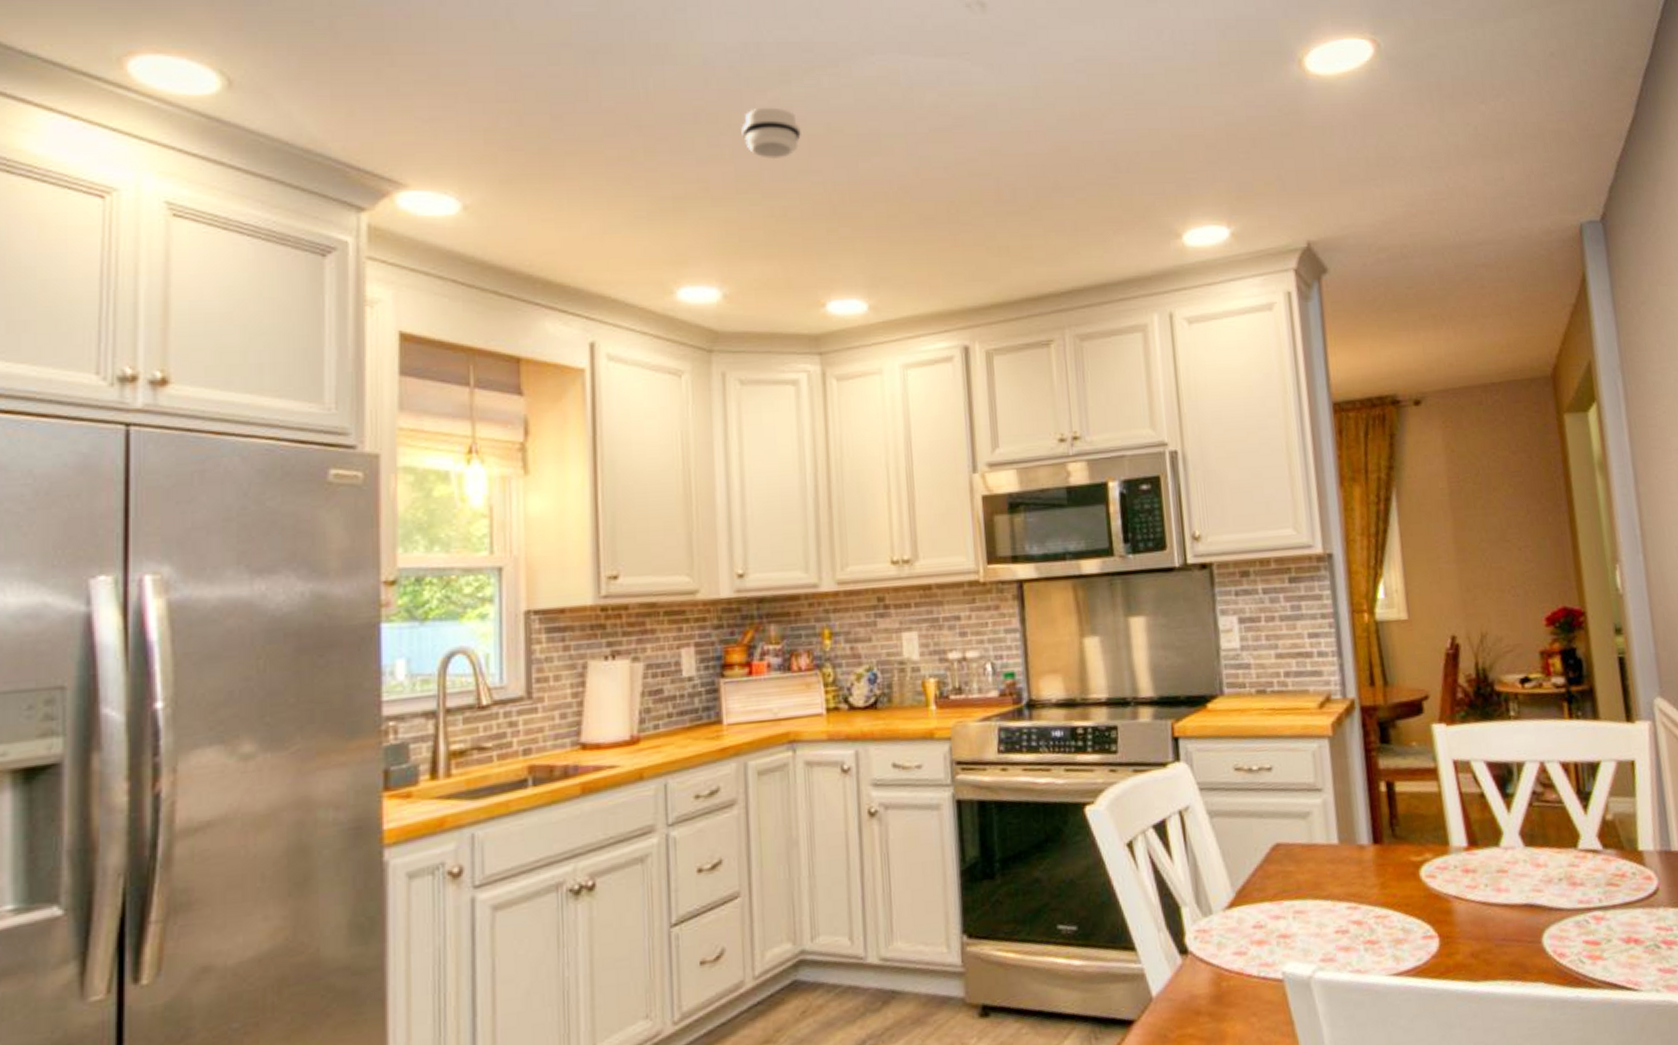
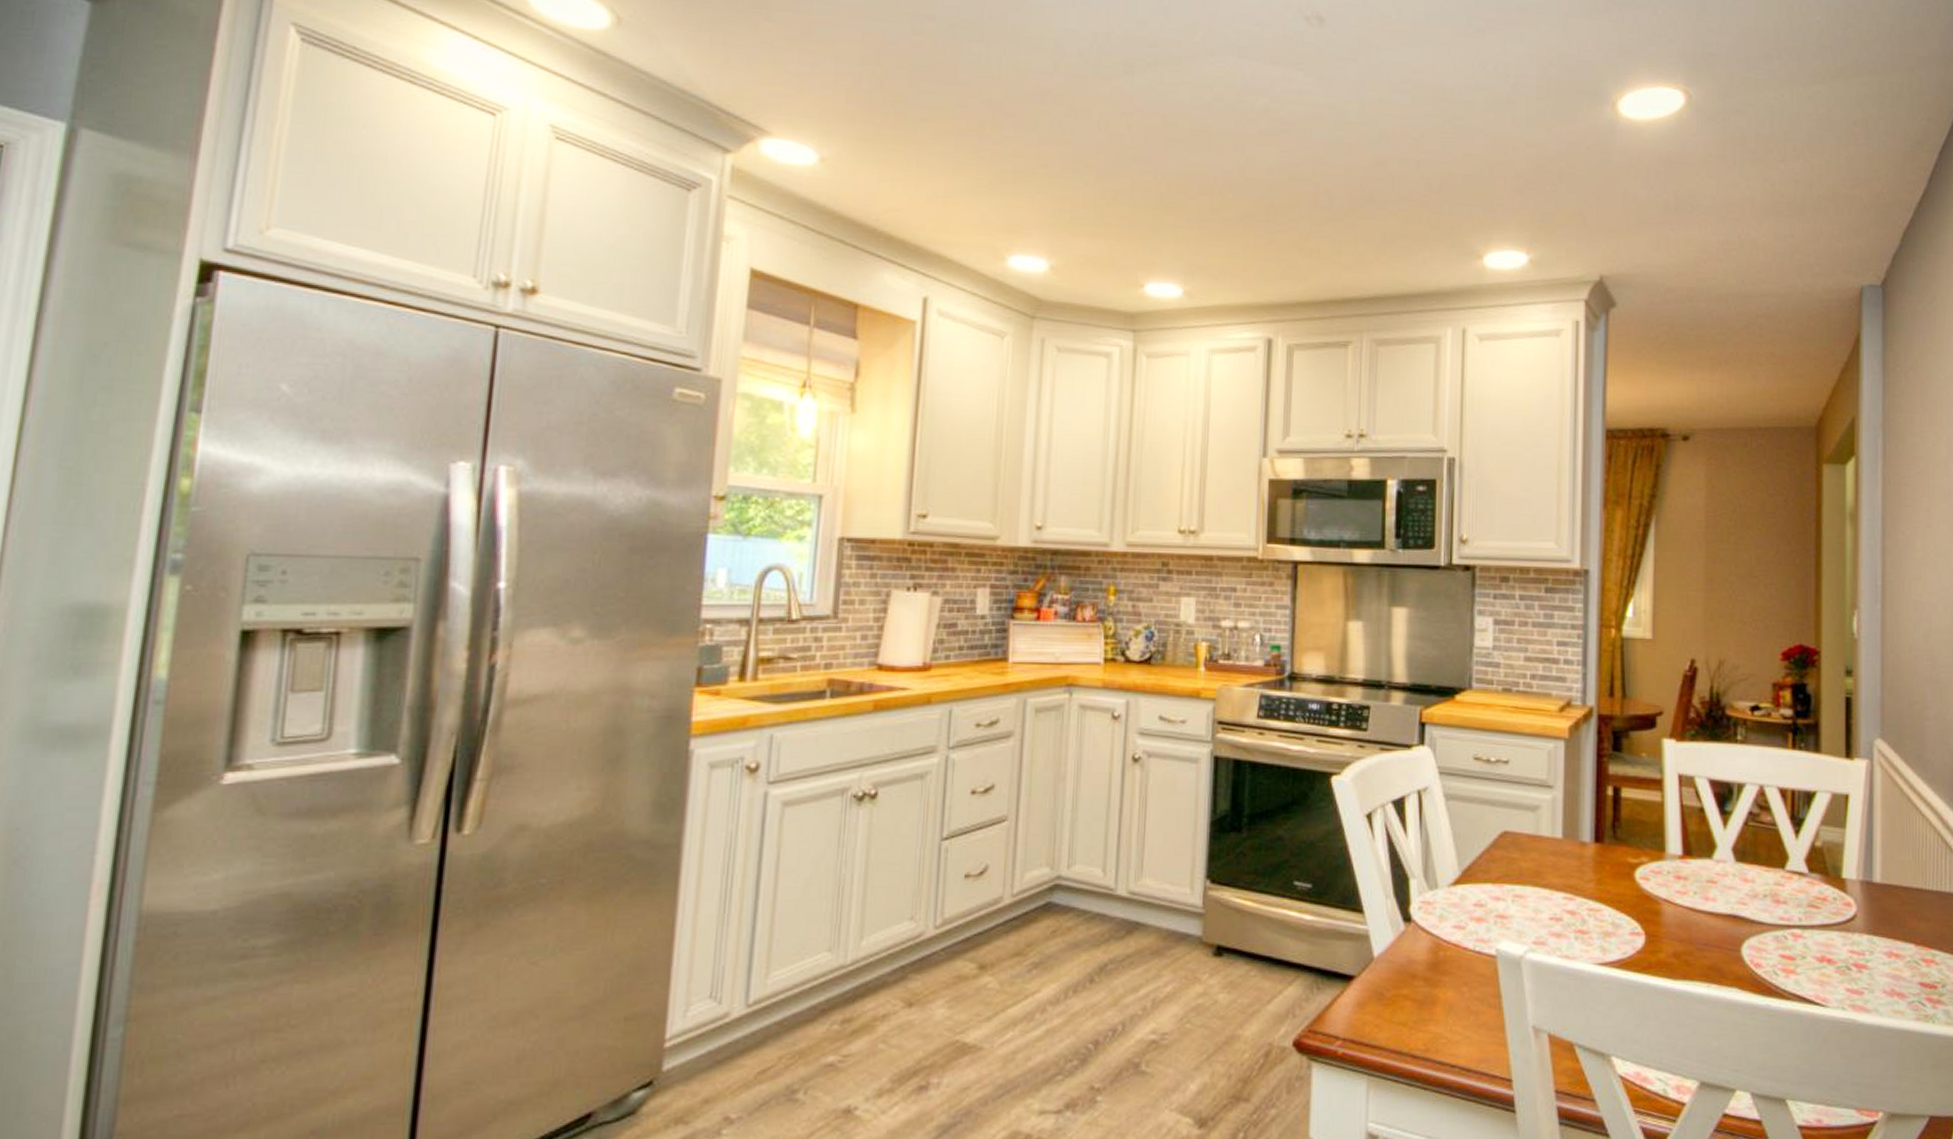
smoke detector: present [741,107,801,160] -> none [1083,94,1139,145]

